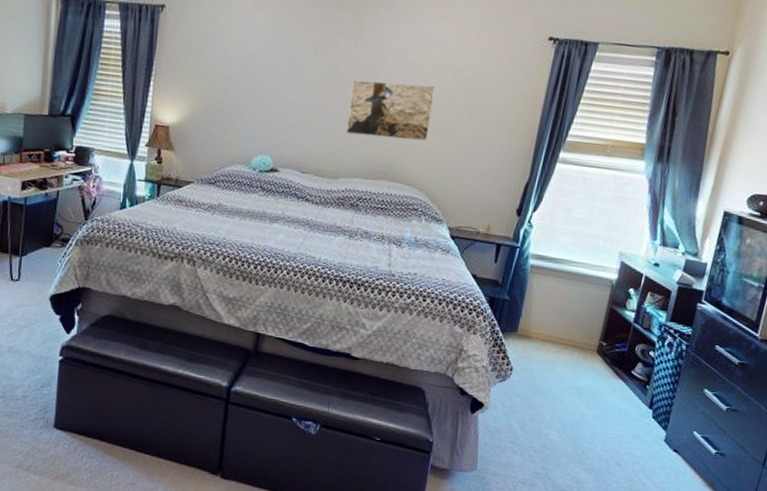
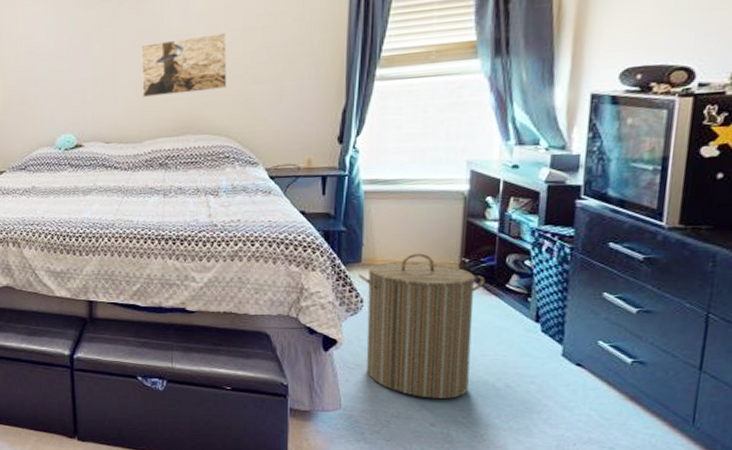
laundry hamper: none [504,331,616,471] -> present [358,253,485,399]

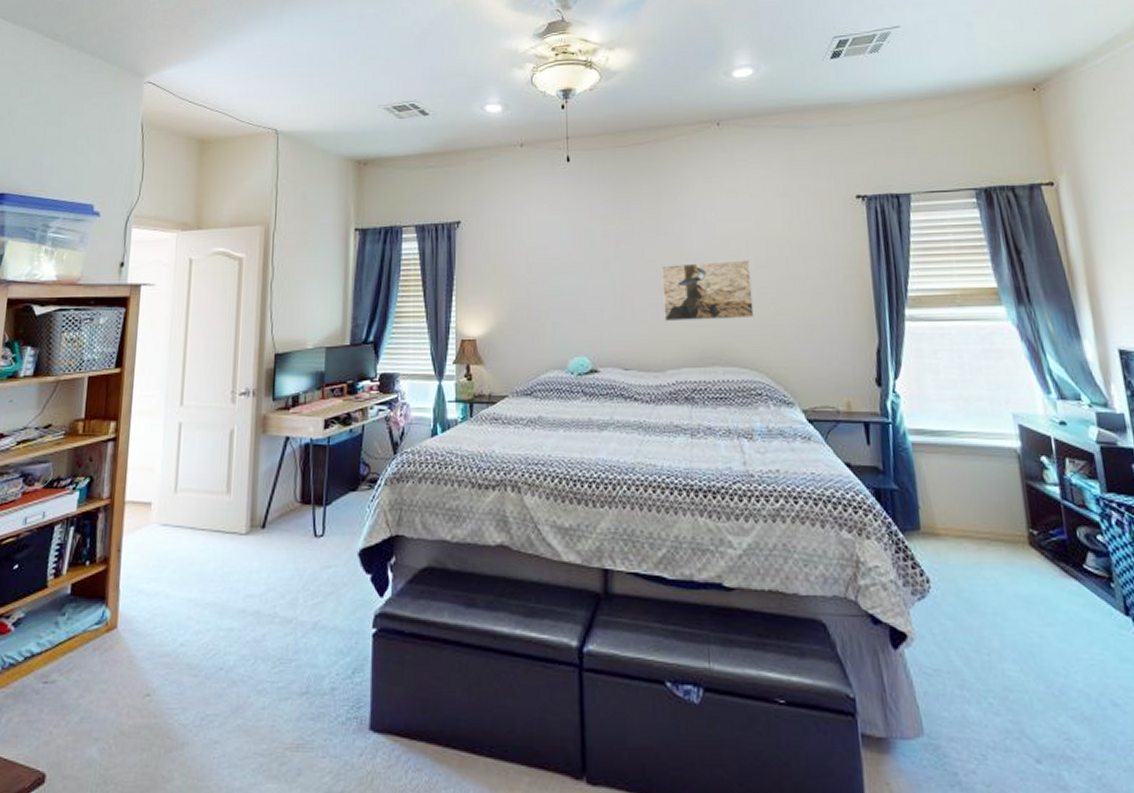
laundry hamper: present [358,253,485,399] -> none [919,521,1070,721]

